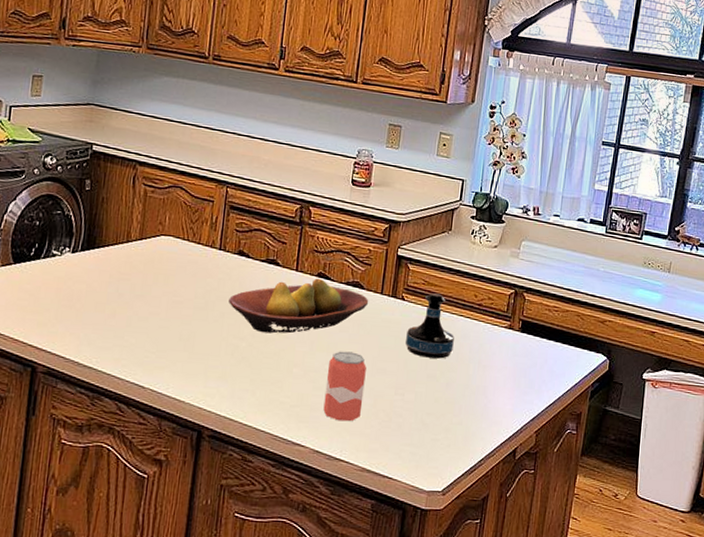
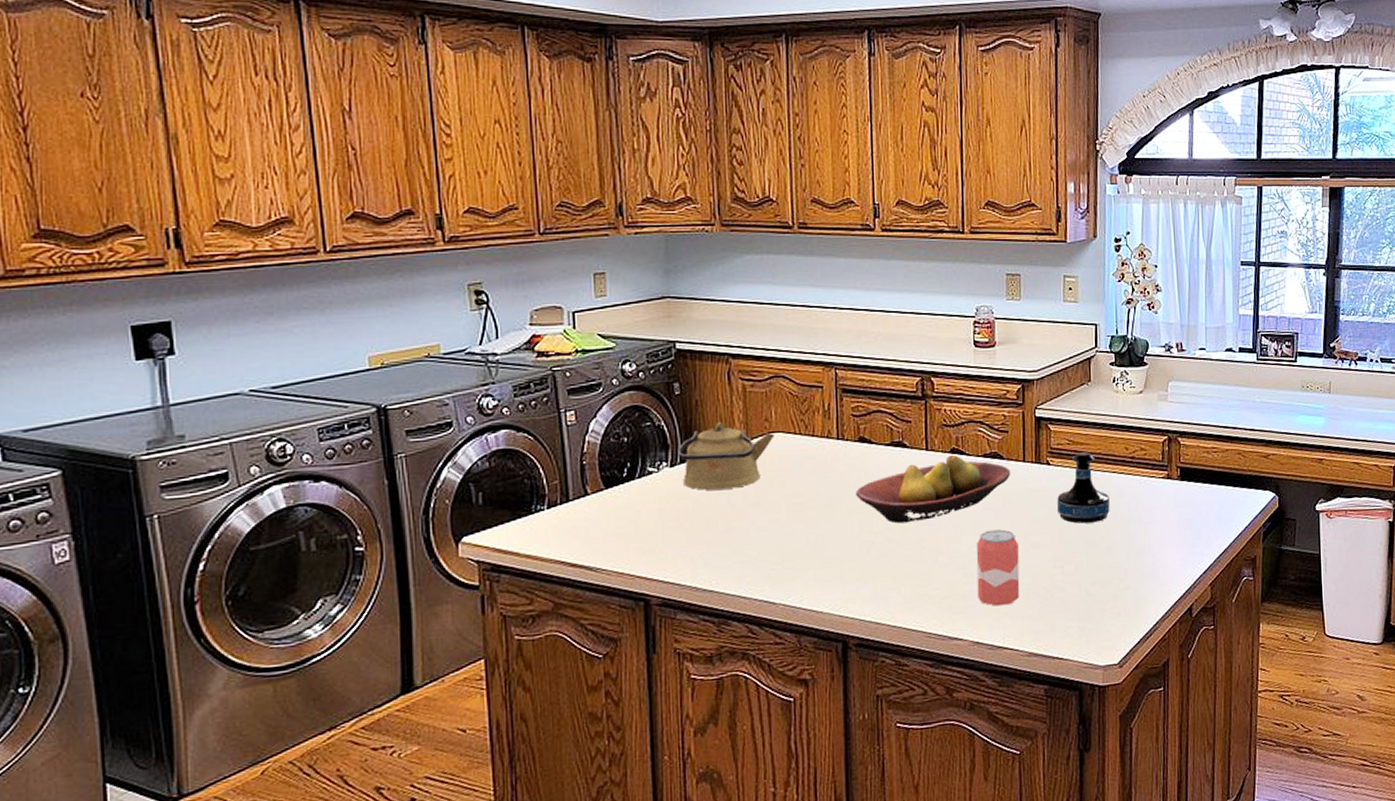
kettle: none [80,219,166,280] -> present [677,422,775,490]

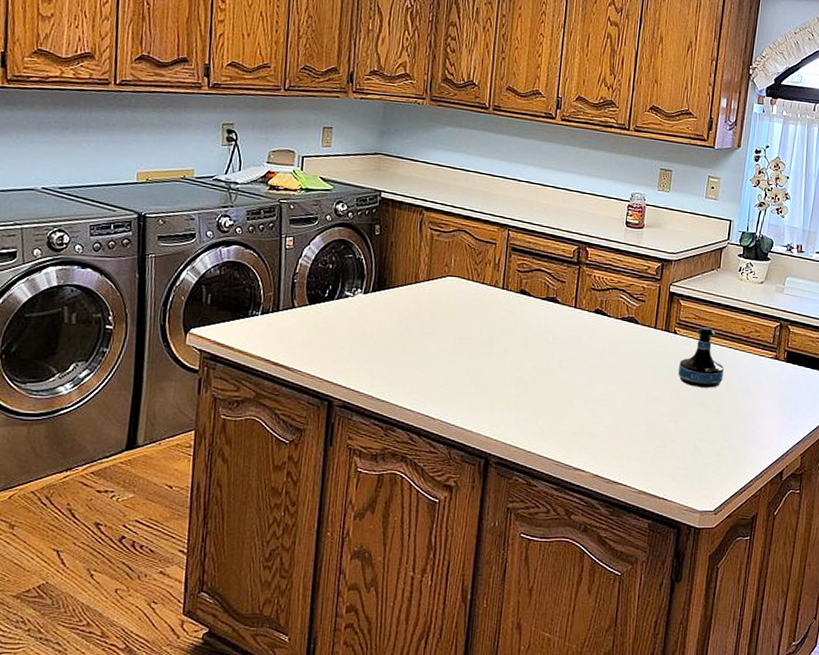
kettle: present [677,422,775,490] -> none [371,262,452,318]
fruit bowl: present [856,454,1011,524] -> none [512,314,644,367]
soda can: present [976,529,1020,607] -> none [602,382,642,448]

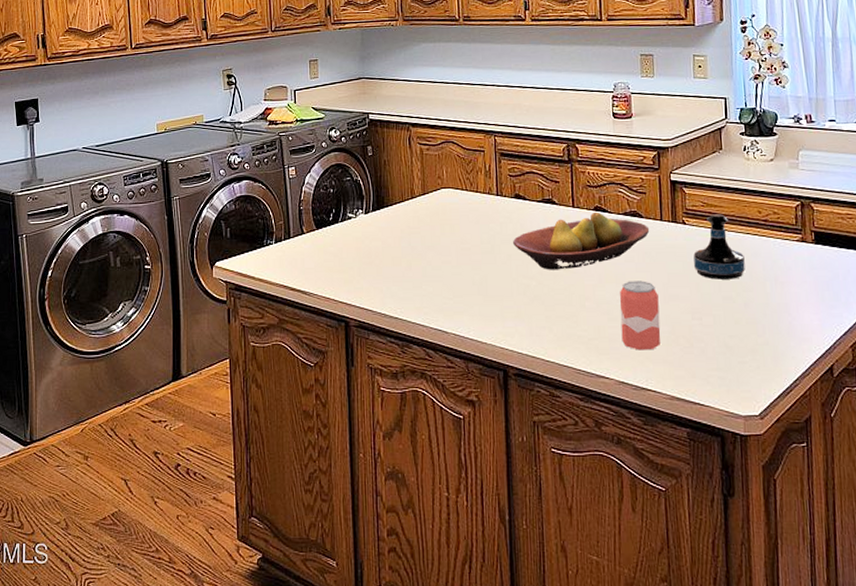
fruit bowl: none [512,314,644,367] -> present [513,212,650,270]
soda can: none [602,382,642,448] -> present [619,281,661,351]

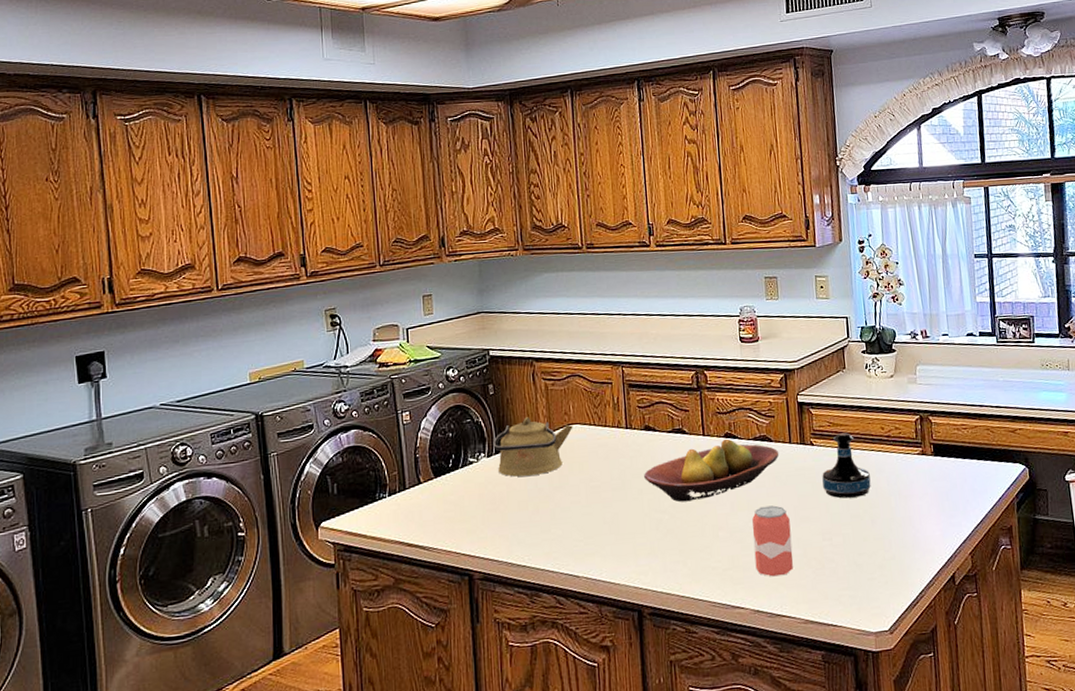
kettle: none [370,179,446,234] -> present [493,417,573,477]

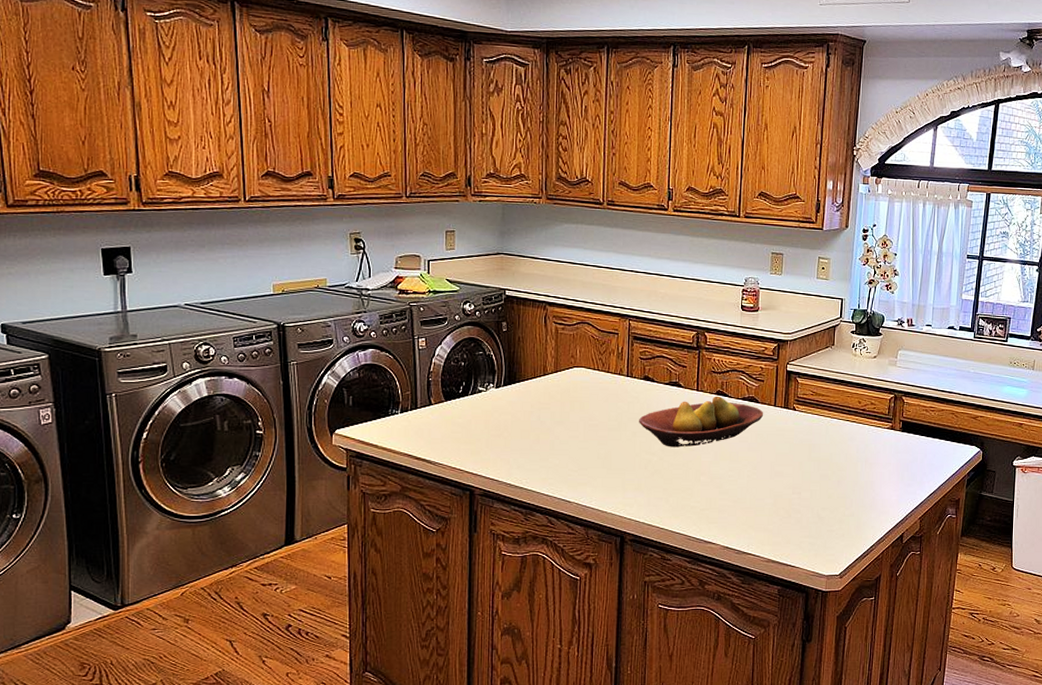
kettle: present [493,417,573,477] -> none [502,356,578,409]
soda can: present [752,505,793,577] -> none [730,459,766,520]
tequila bottle: present [822,432,871,499] -> none [799,402,842,460]

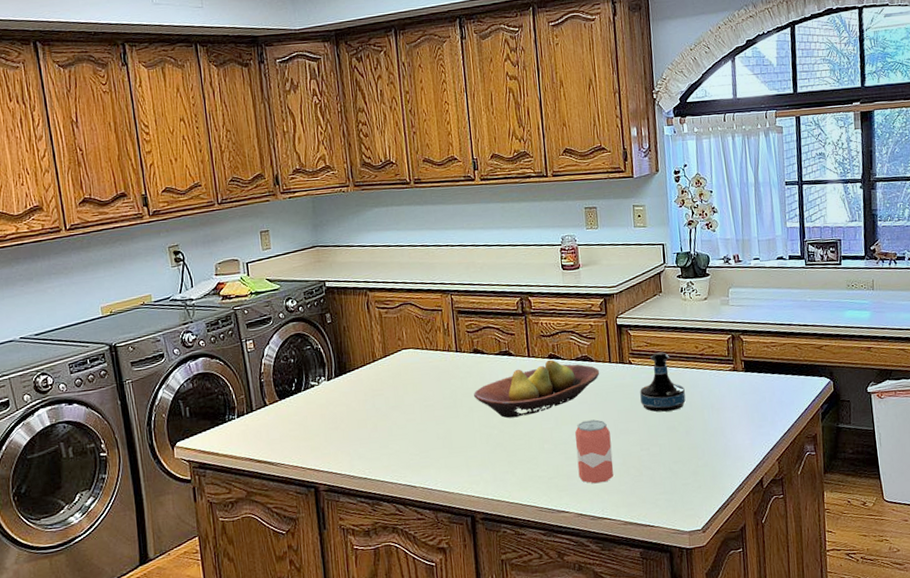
soda can: none [730,459,766,520] -> present [575,419,614,484]
tequila bottle: none [799,402,842,460] -> present [640,352,686,412]

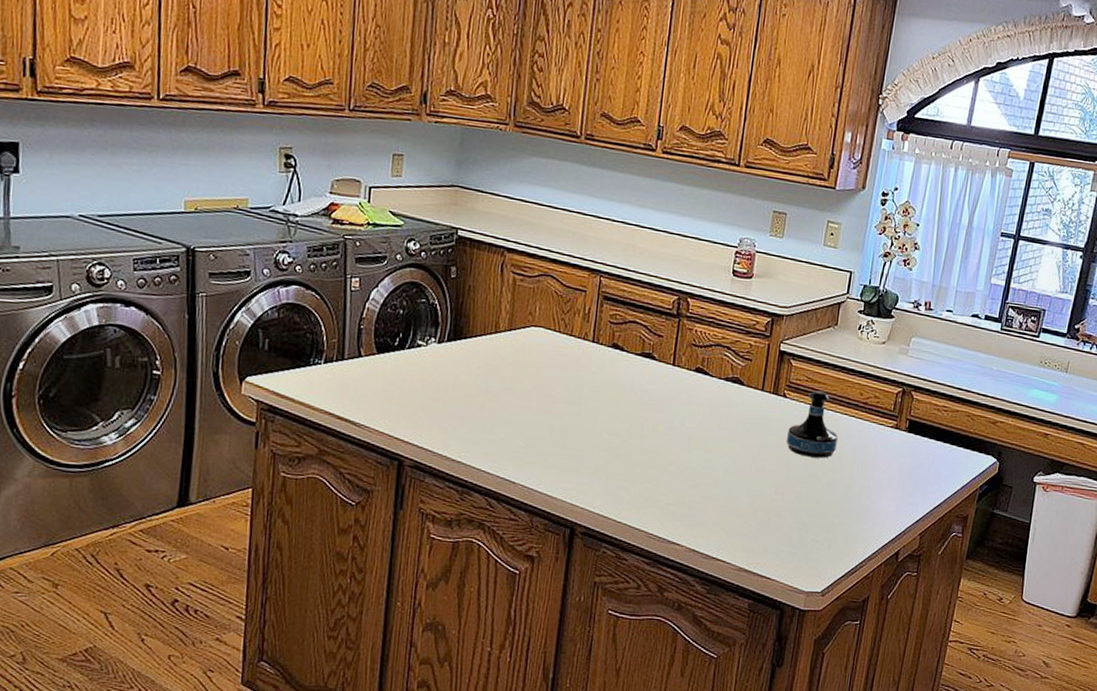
fruit bowl: present [474,359,600,419] -> none [602,373,749,430]
soda can: present [575,419,614,484] -> none [700,449,746,521]

